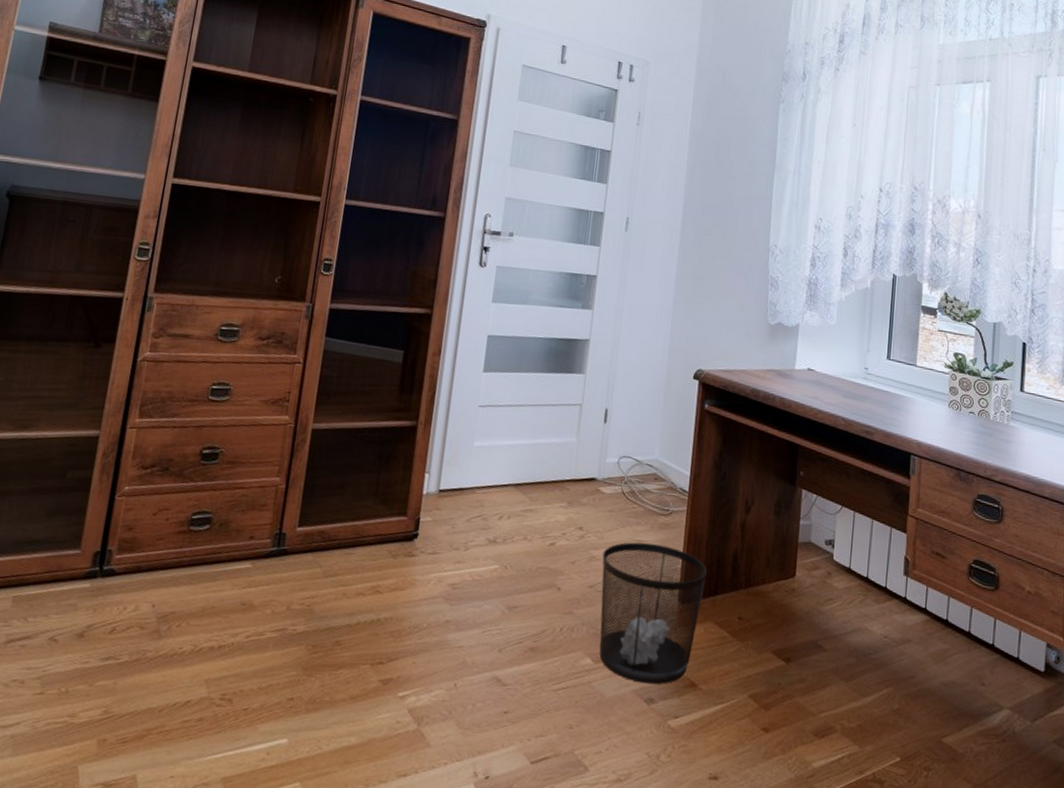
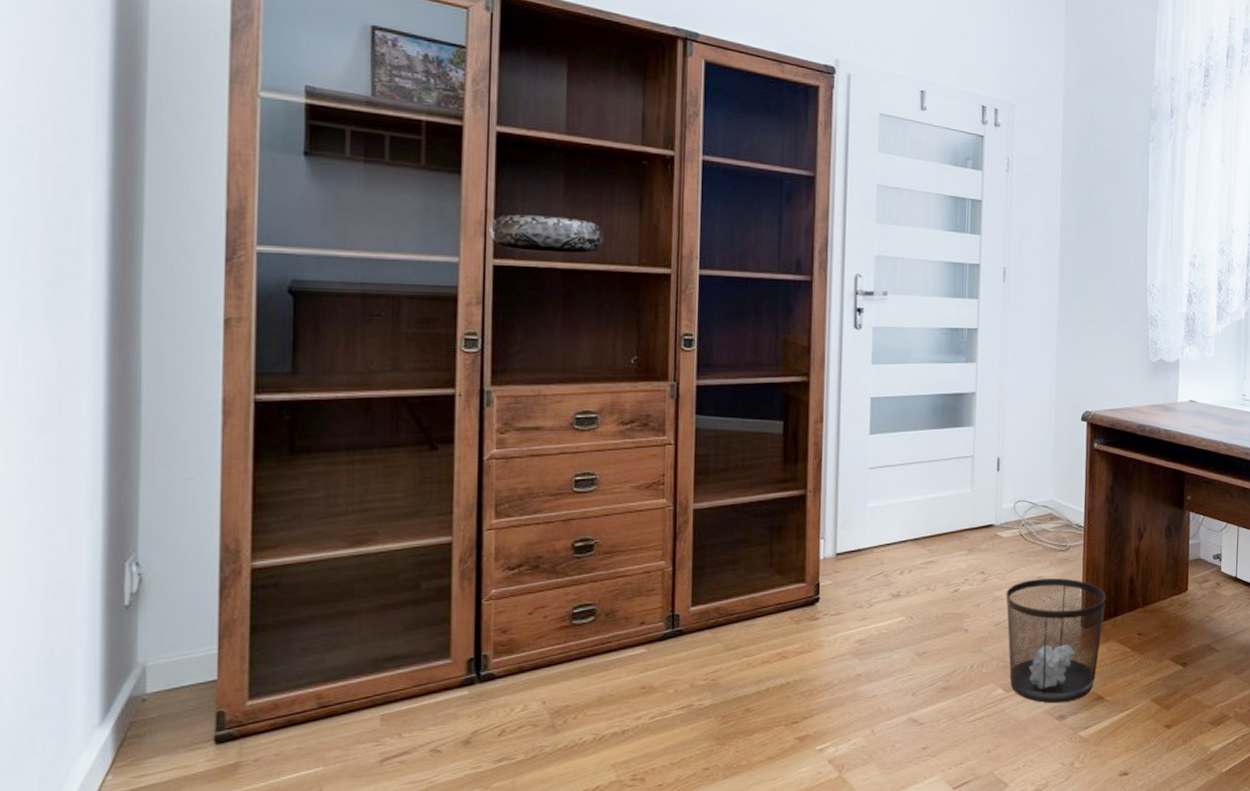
decorative bowl: none [173,139,268,178] -> present [489,214,604,254]

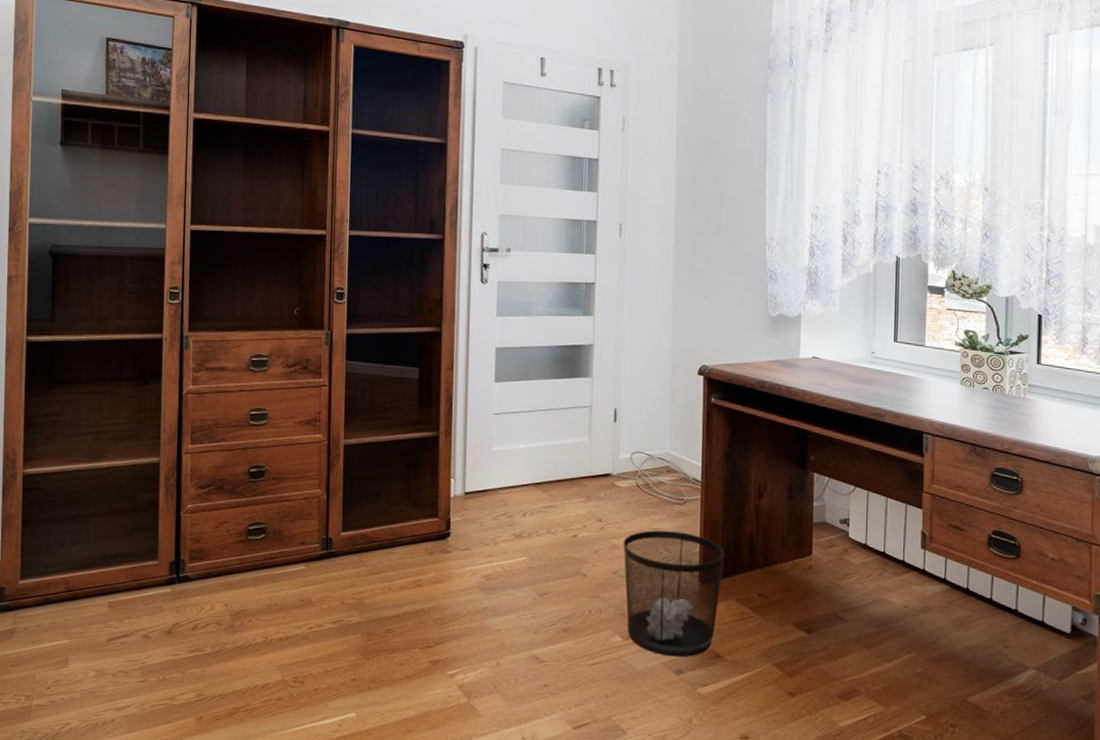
decorative bowl: present [489,214,604,254] -> none [188,187,274,219]

